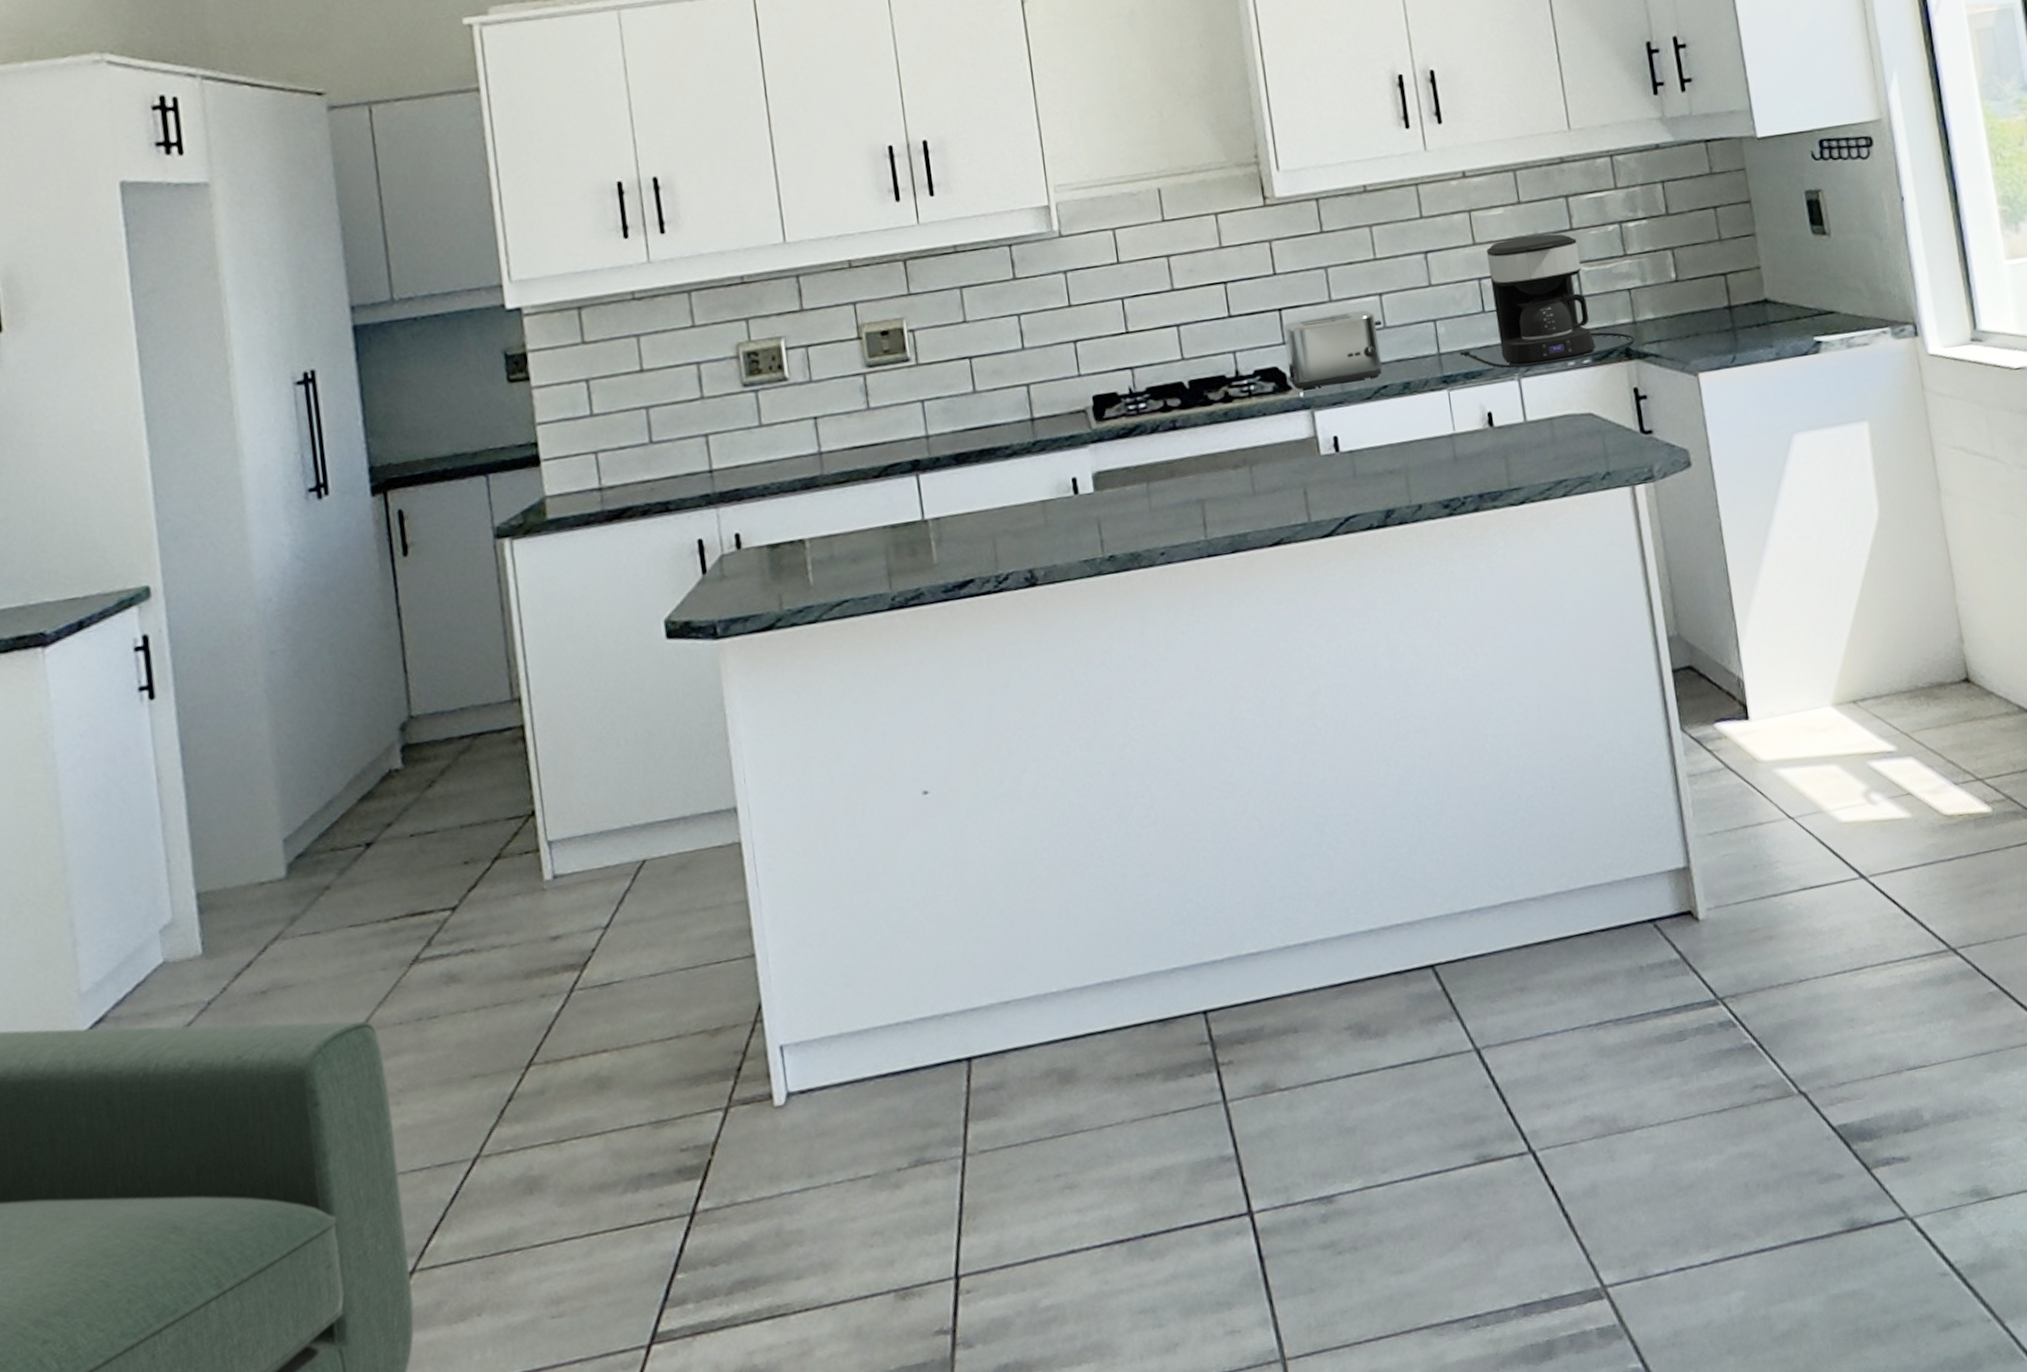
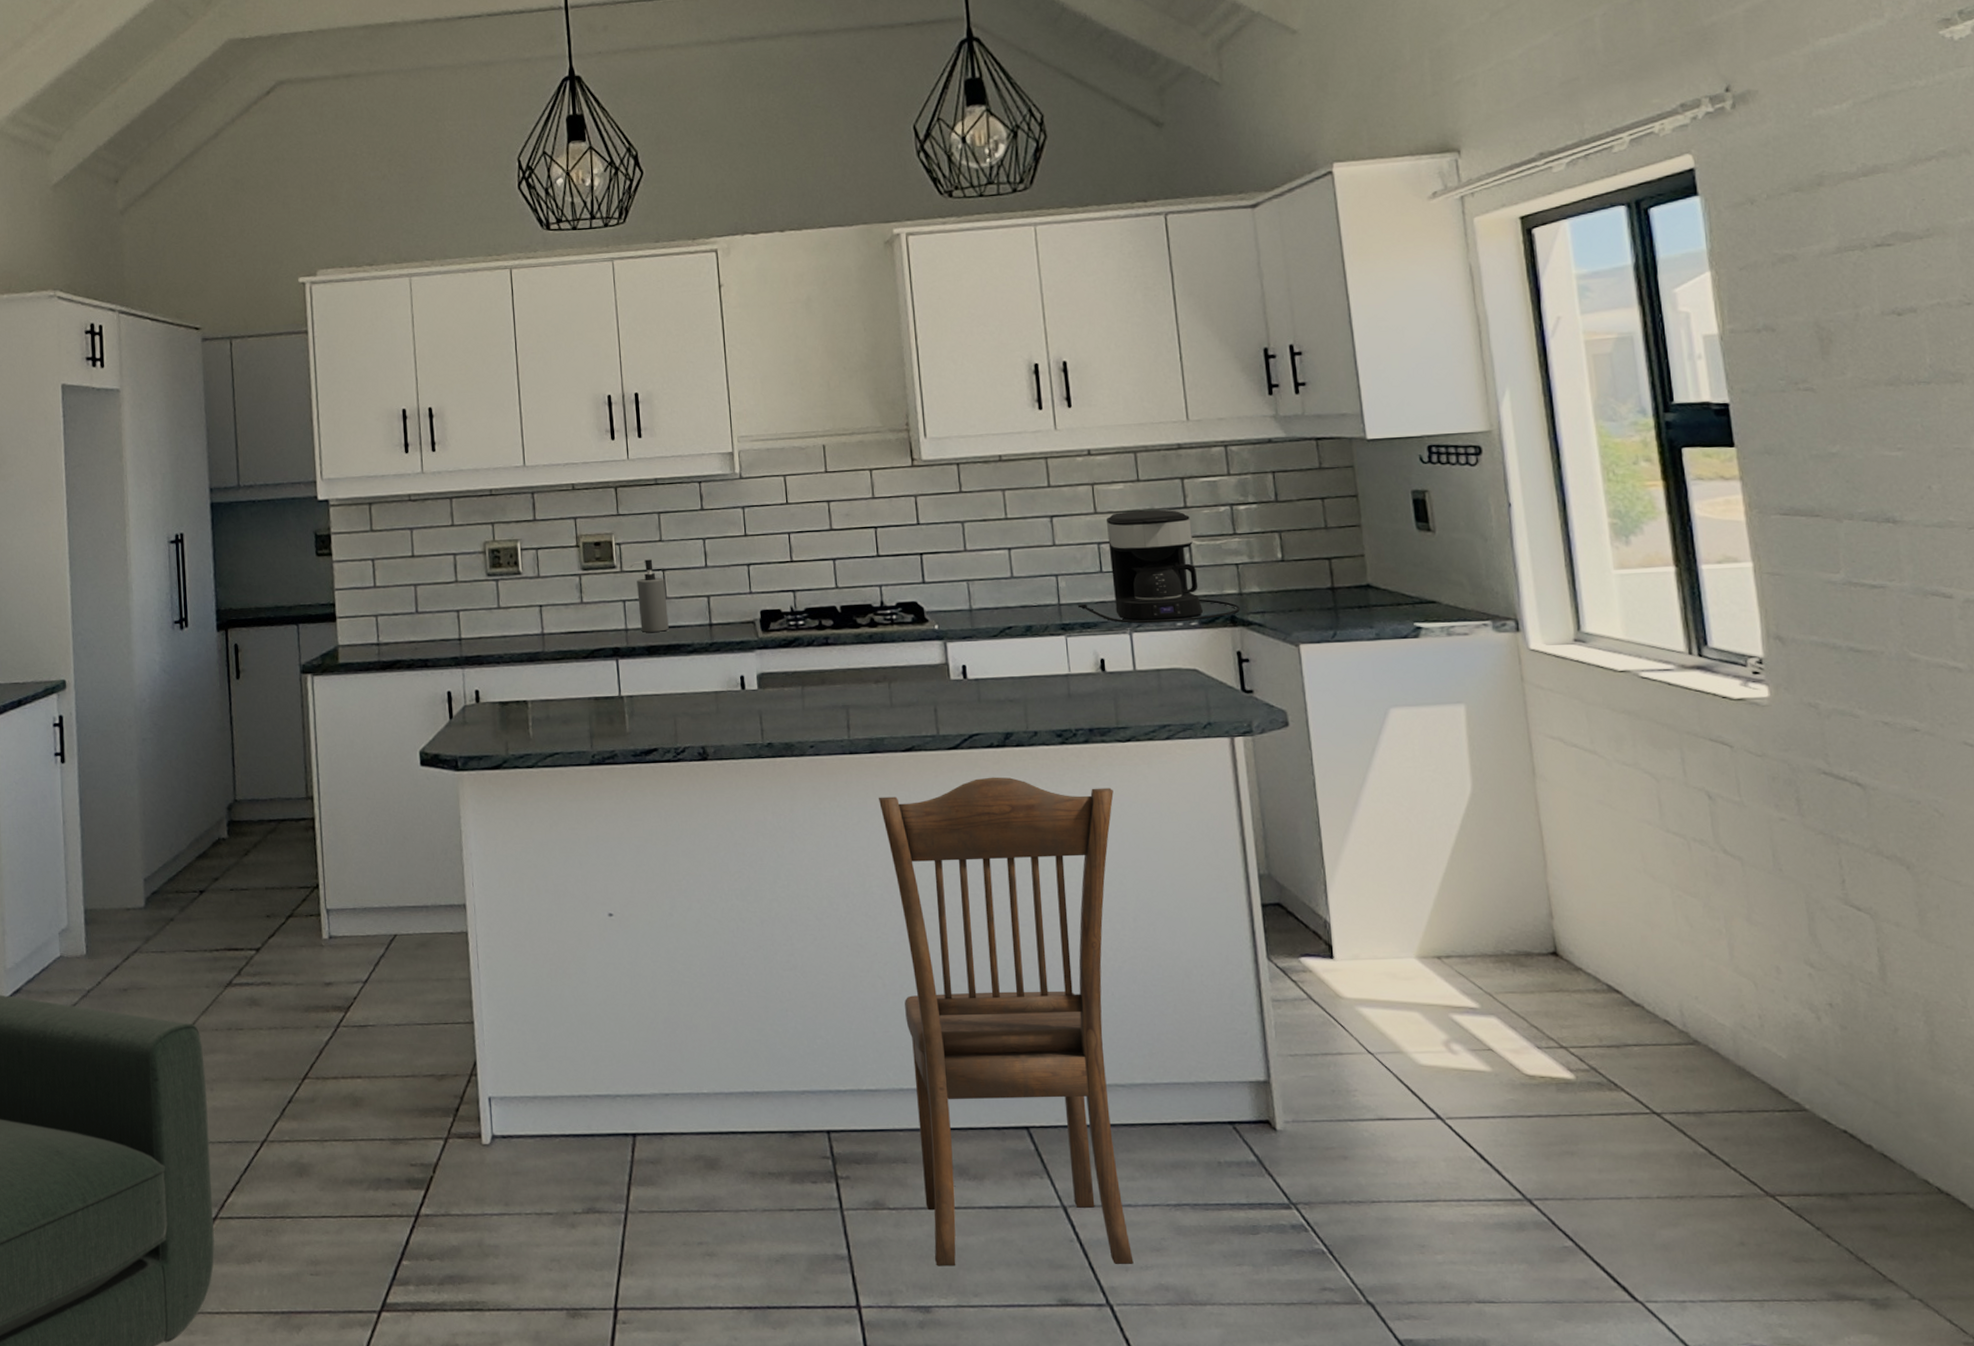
soap dispenser: none [927,345,981,438] -> present [630,559,669,632]
dining chair: none [1243,559,1556,1147] -> present [878,777,1134,1266]
toaster: present [1282,310,1382,390] -> none [922,561,1010,624]

